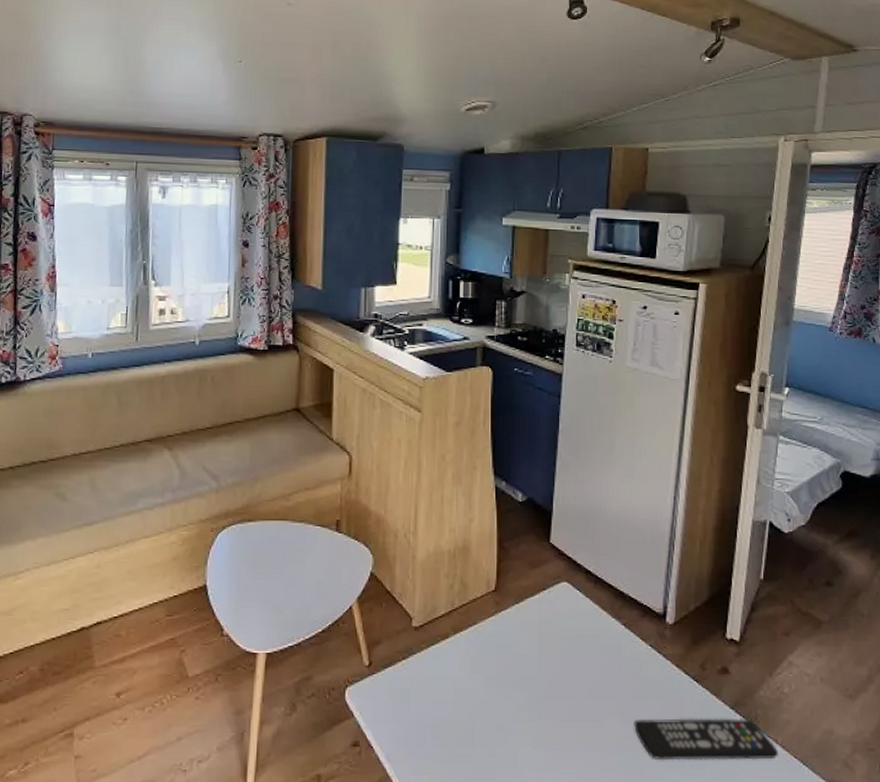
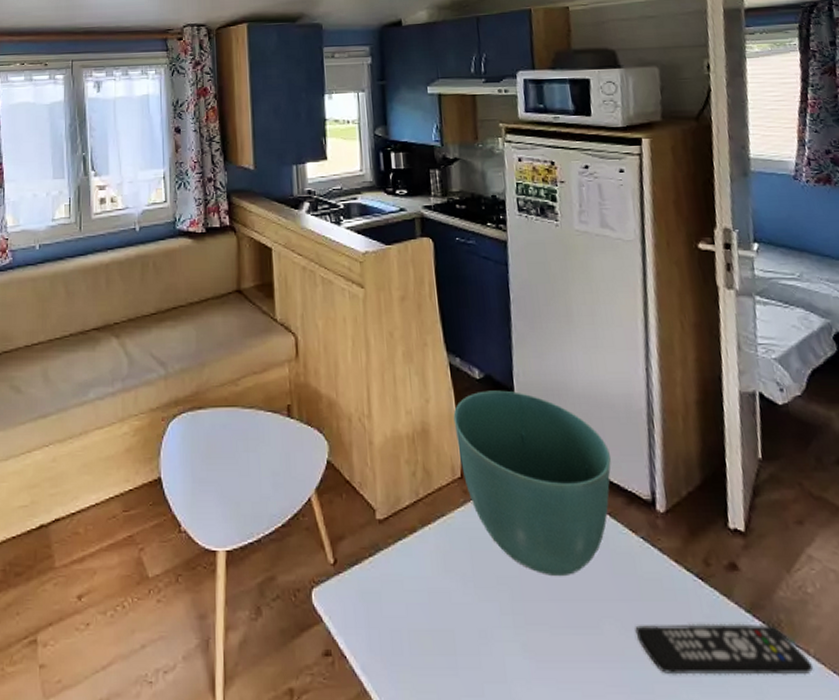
flower pot: none [494,512,633,679] -> present [453,390,612,577]

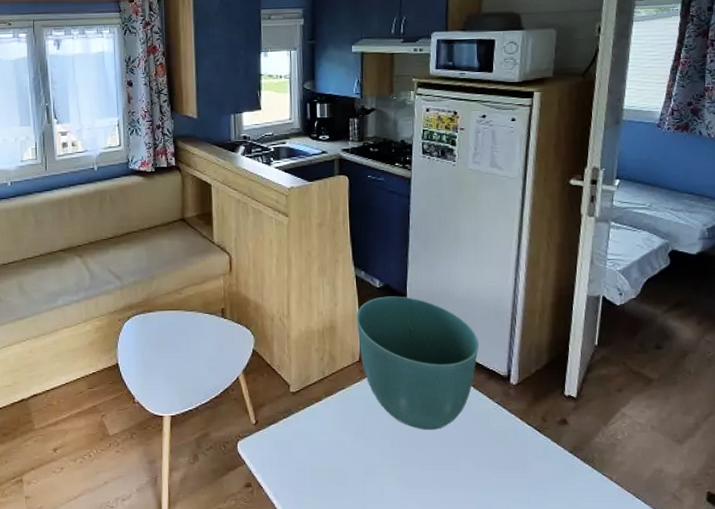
remote control: present [635,623,814,675] -> none [484,460,614,496]

